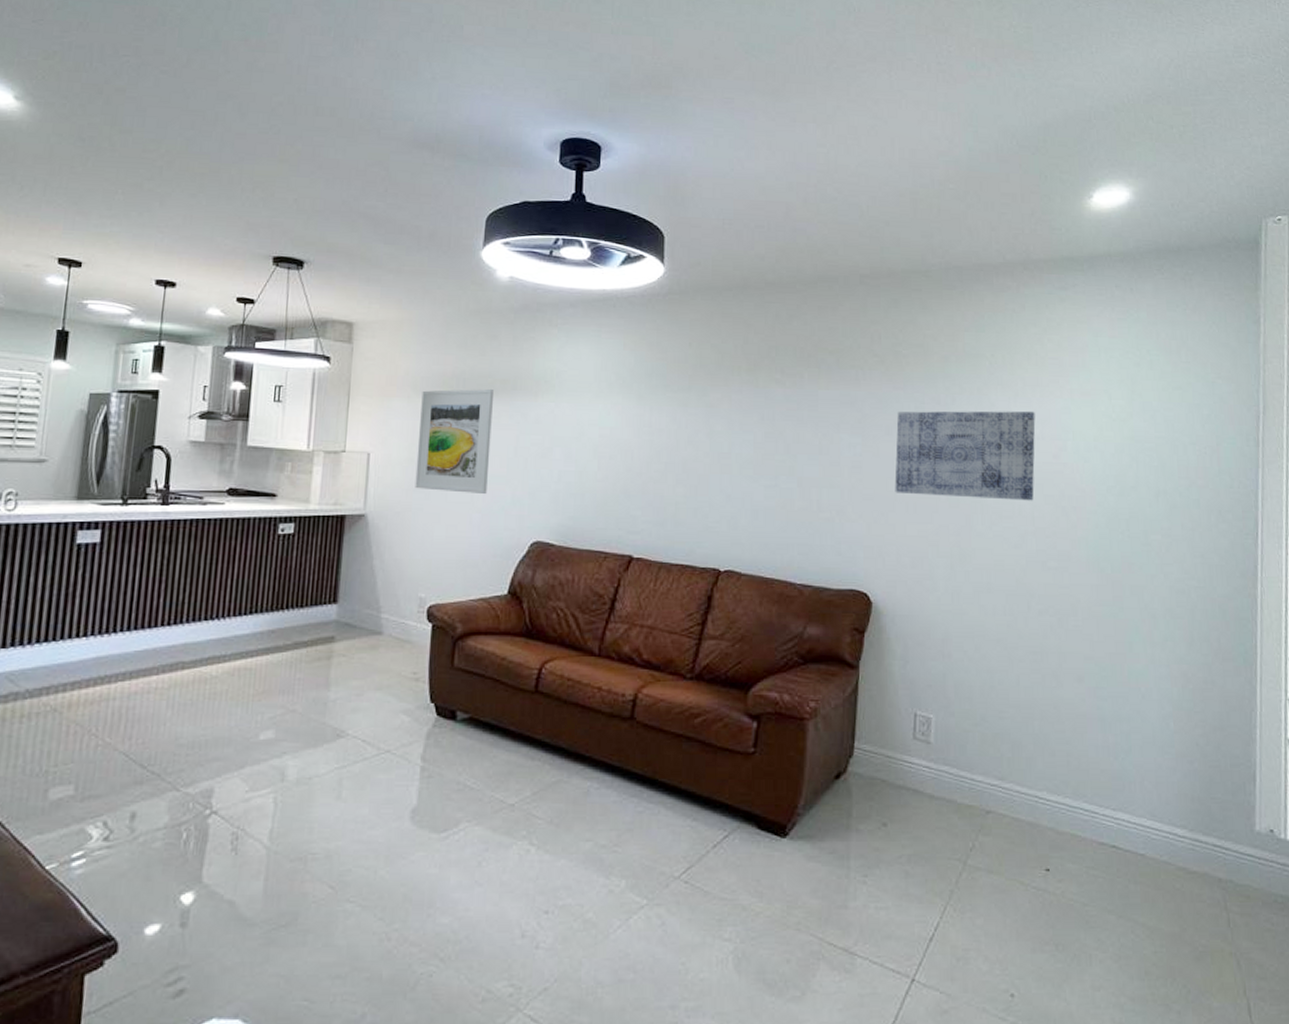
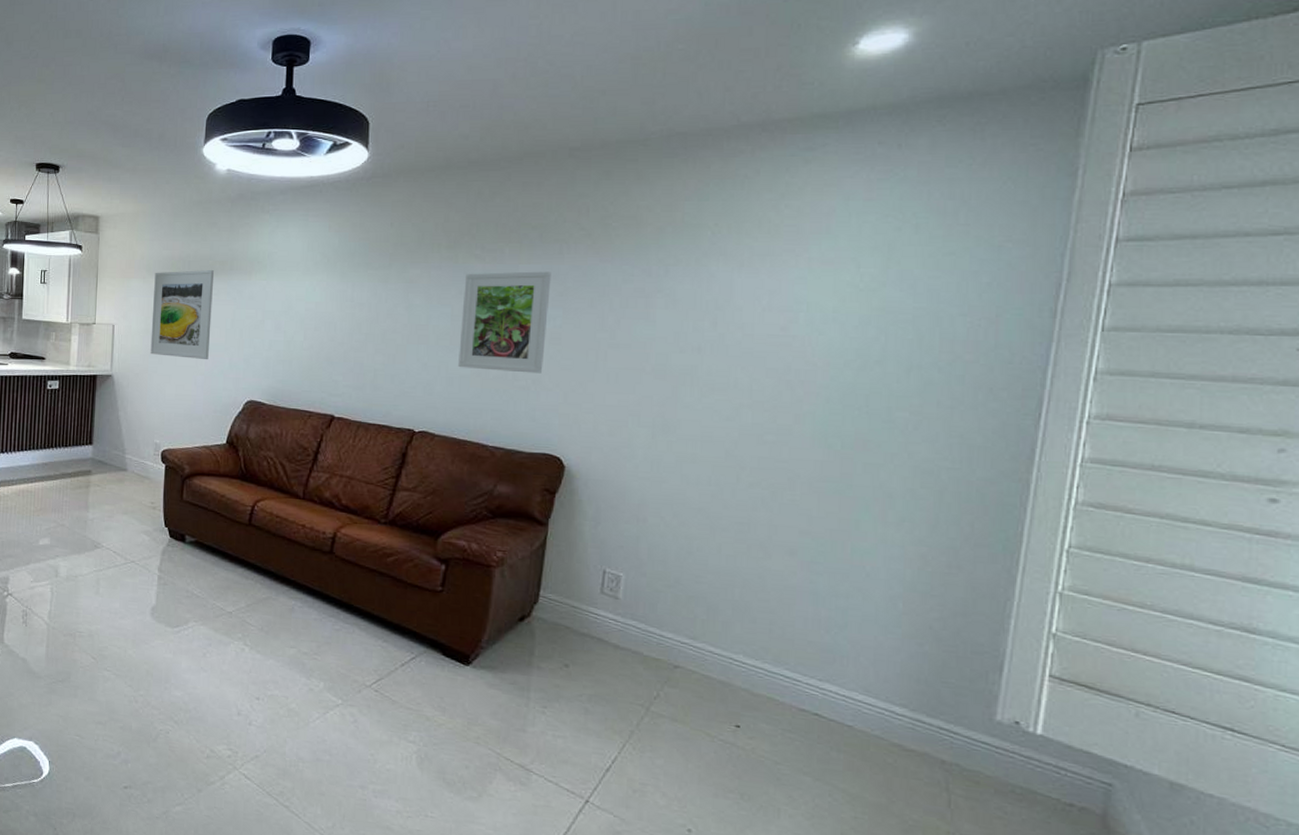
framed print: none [763,397,849,504] -> present [458,271,551,374]
wall art: present [895,411,1036,501] -> none [595,281,763,374]

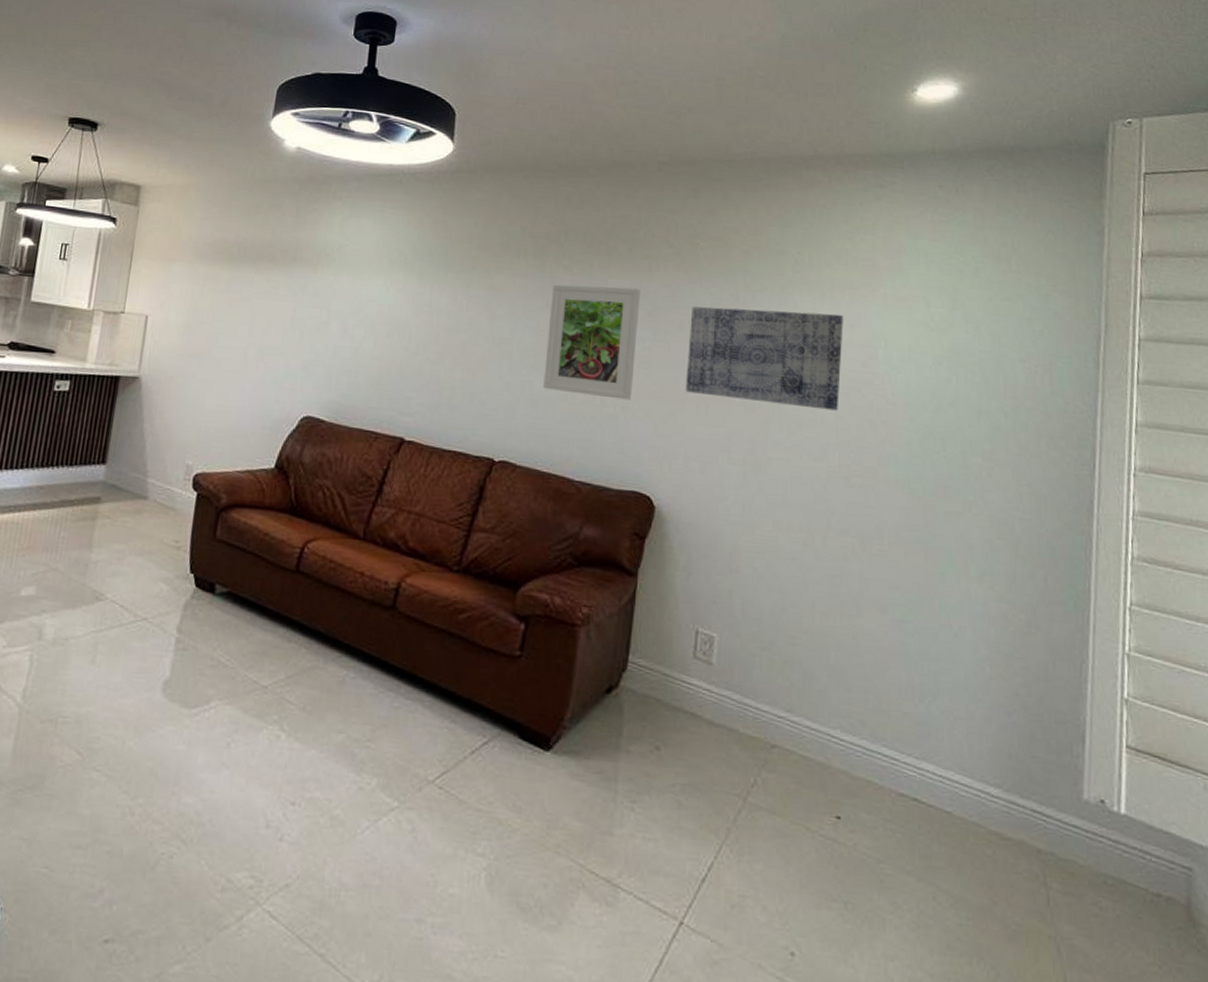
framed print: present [150,270,214,360] -> none [189,256,274,365]
wall art: none [595,281,763,374] -> present [685,306,843,411]

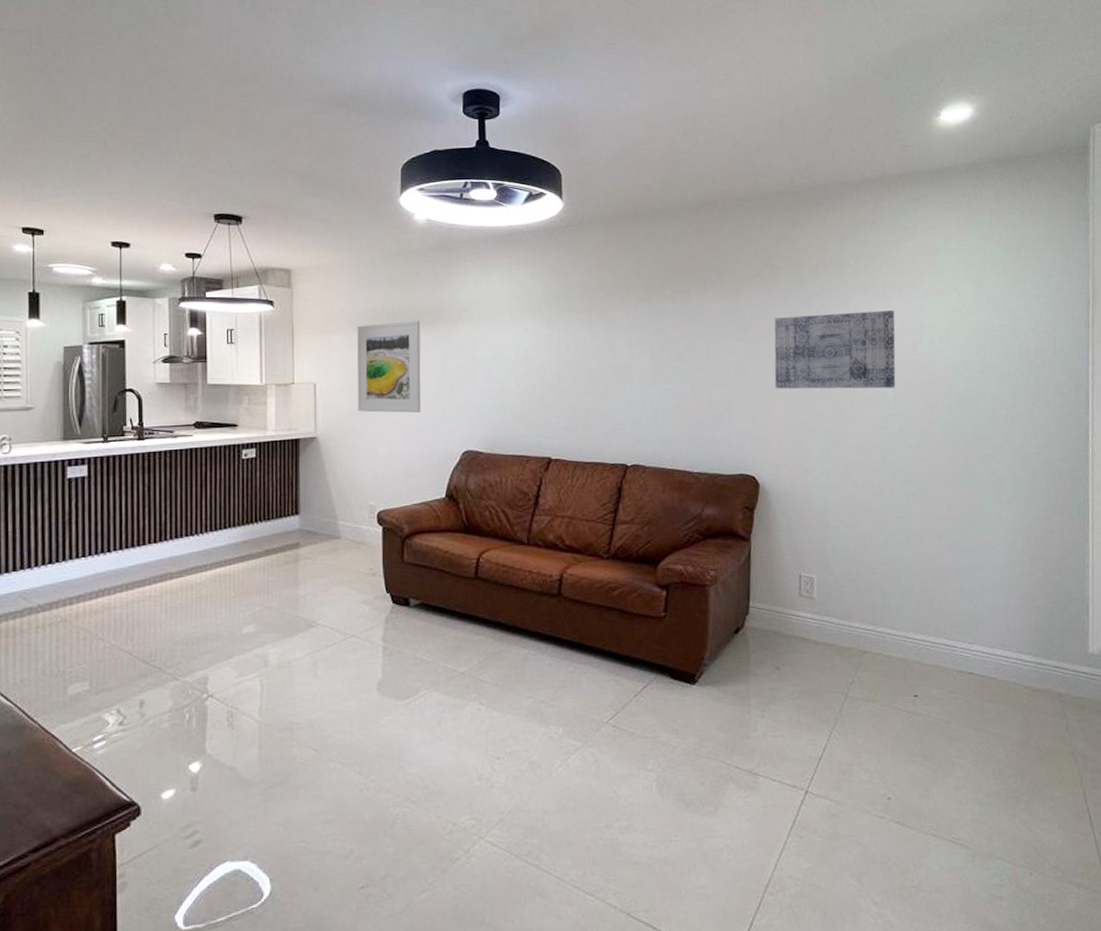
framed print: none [189,256,274,365] -> present [357,321,421,413]
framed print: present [543,284,640,400] -> none [659,308,733,402]

